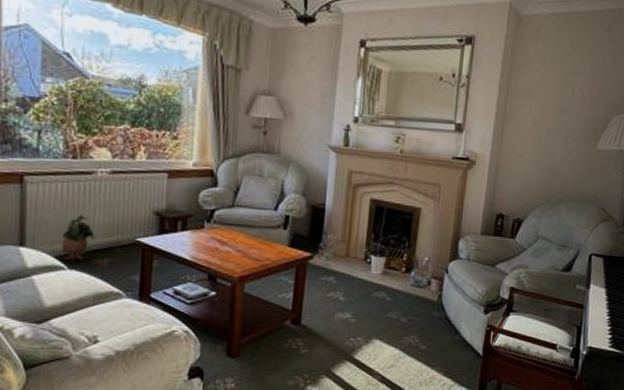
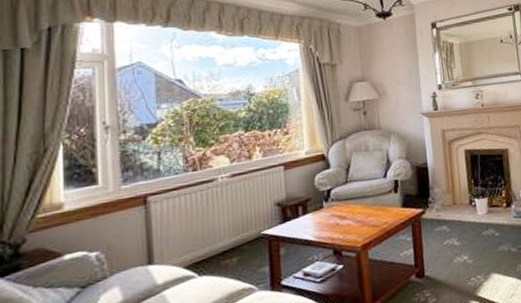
potted plant: present [62,214,95,262] -> none [190,221,222,269]

